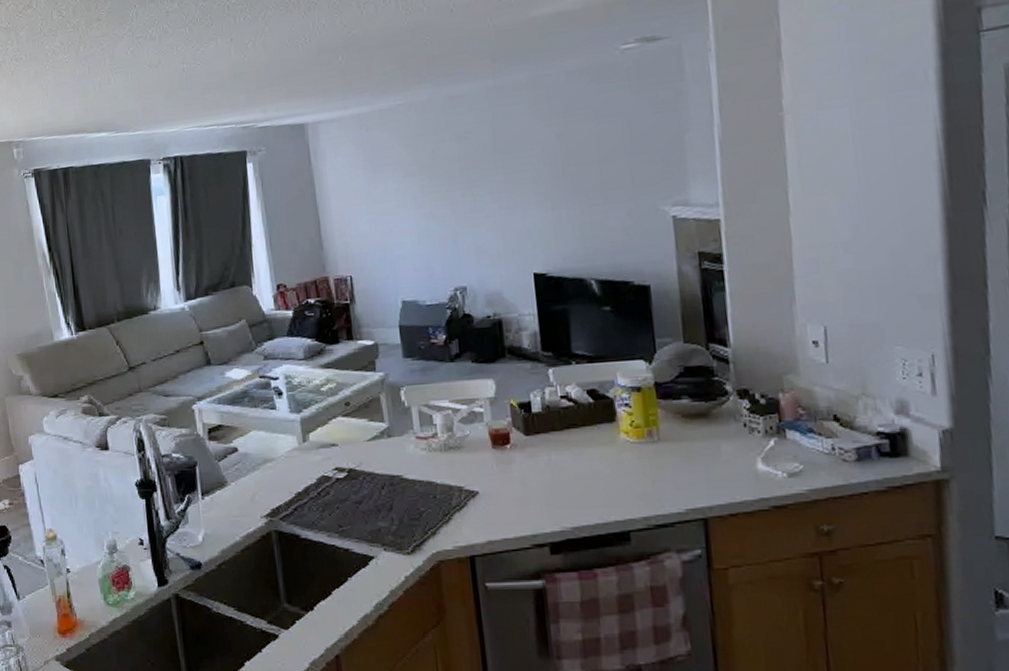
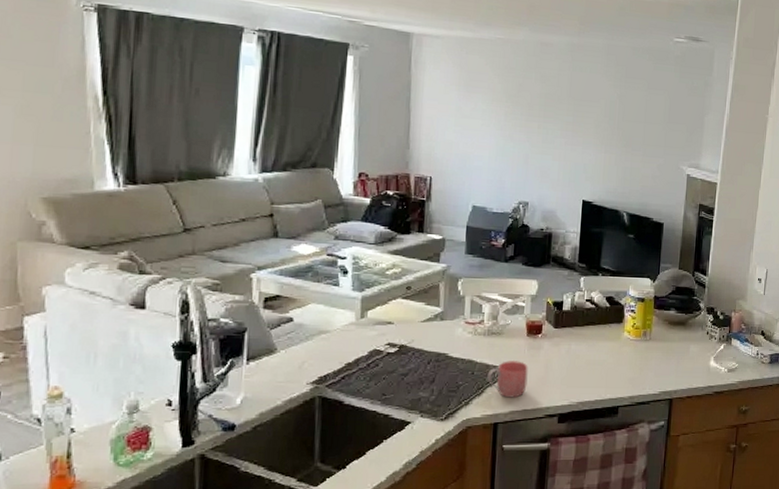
mug: none [452,478,503,525] -> present [487,359,528,398]

